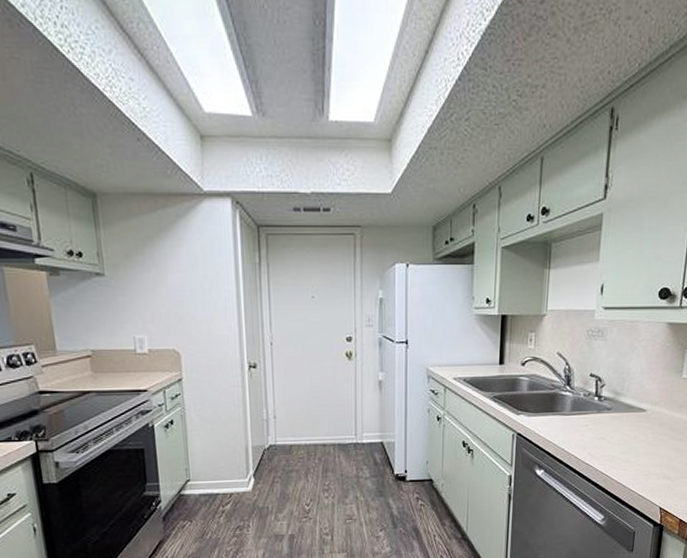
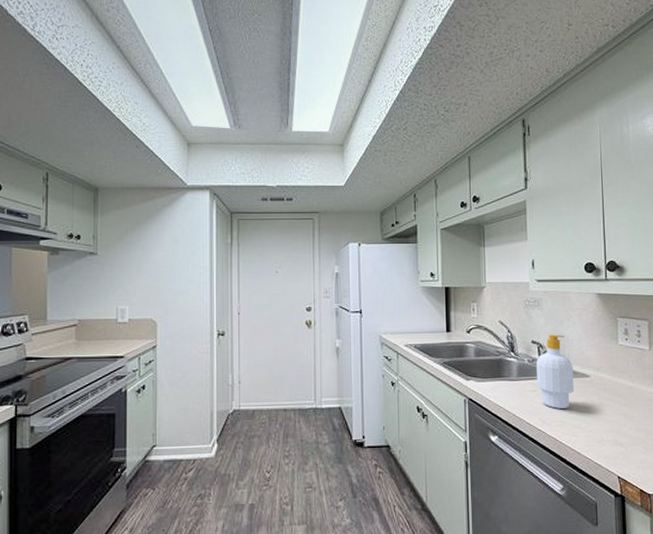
soap bottle: none [589,367,631,443] -> present [536,334,574,409]

